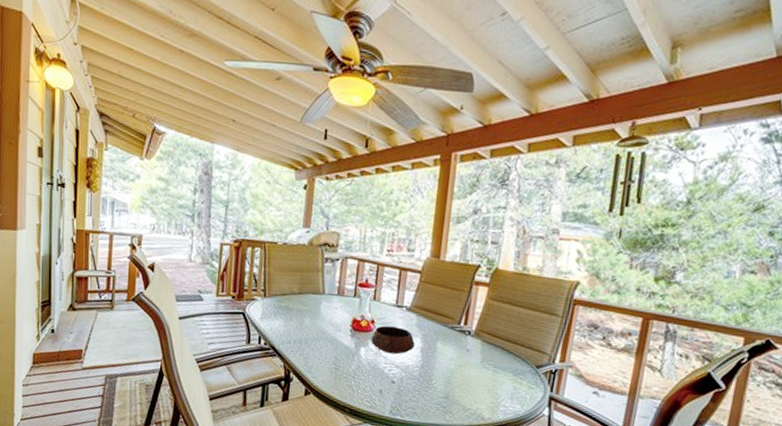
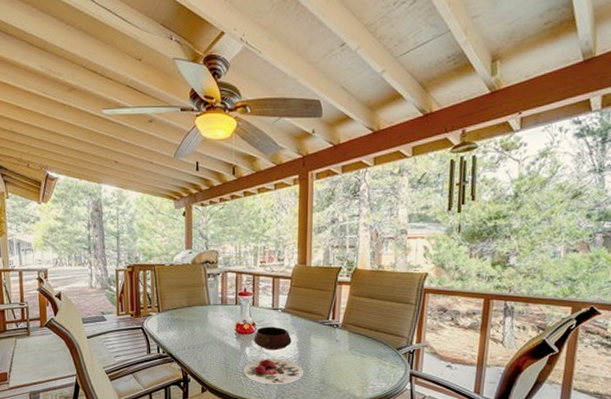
plate: none [355,362,426,396] -> present [243,358,304,385]

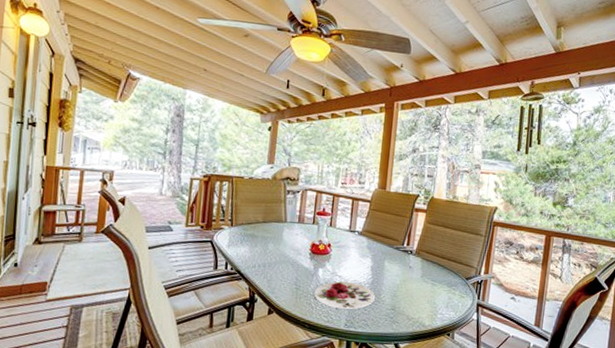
bowl: present [254,326,292,351] -> none [328,248,366,274]

